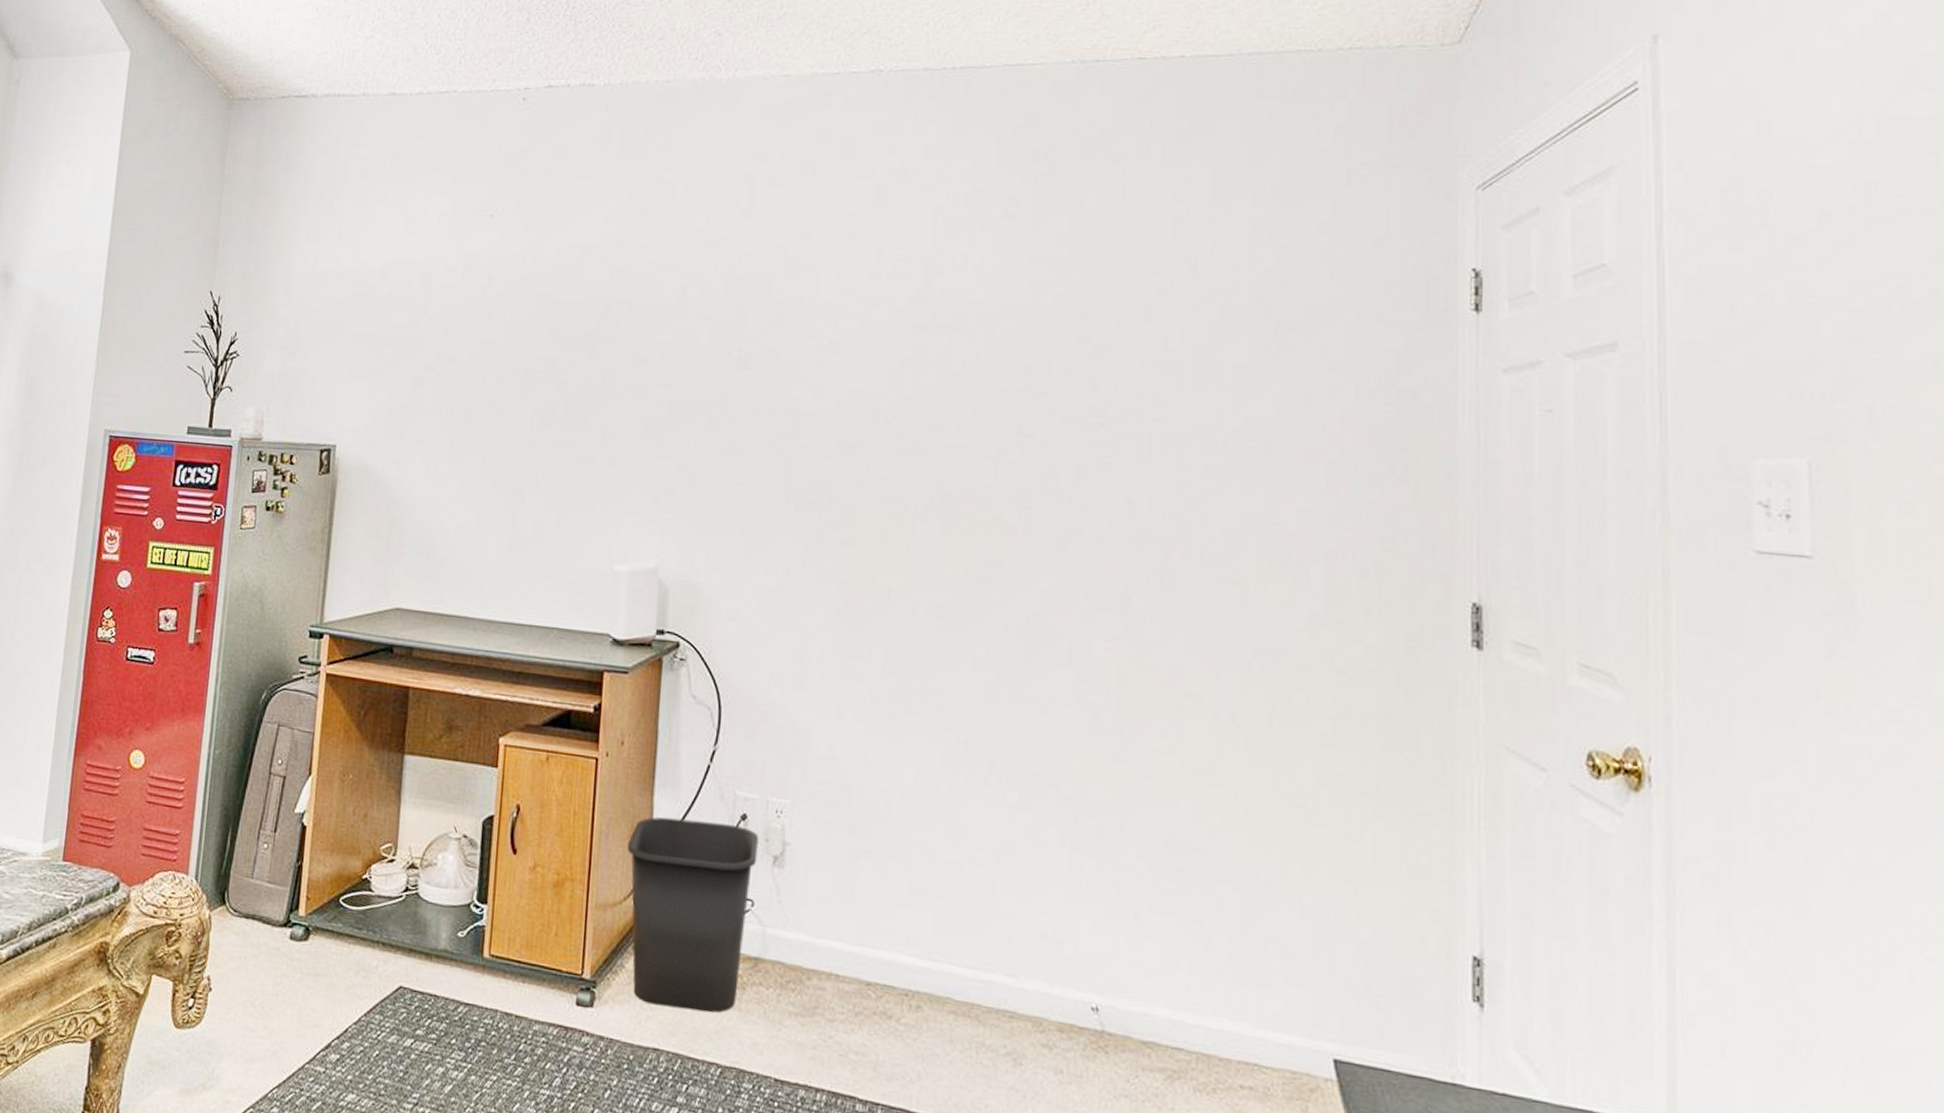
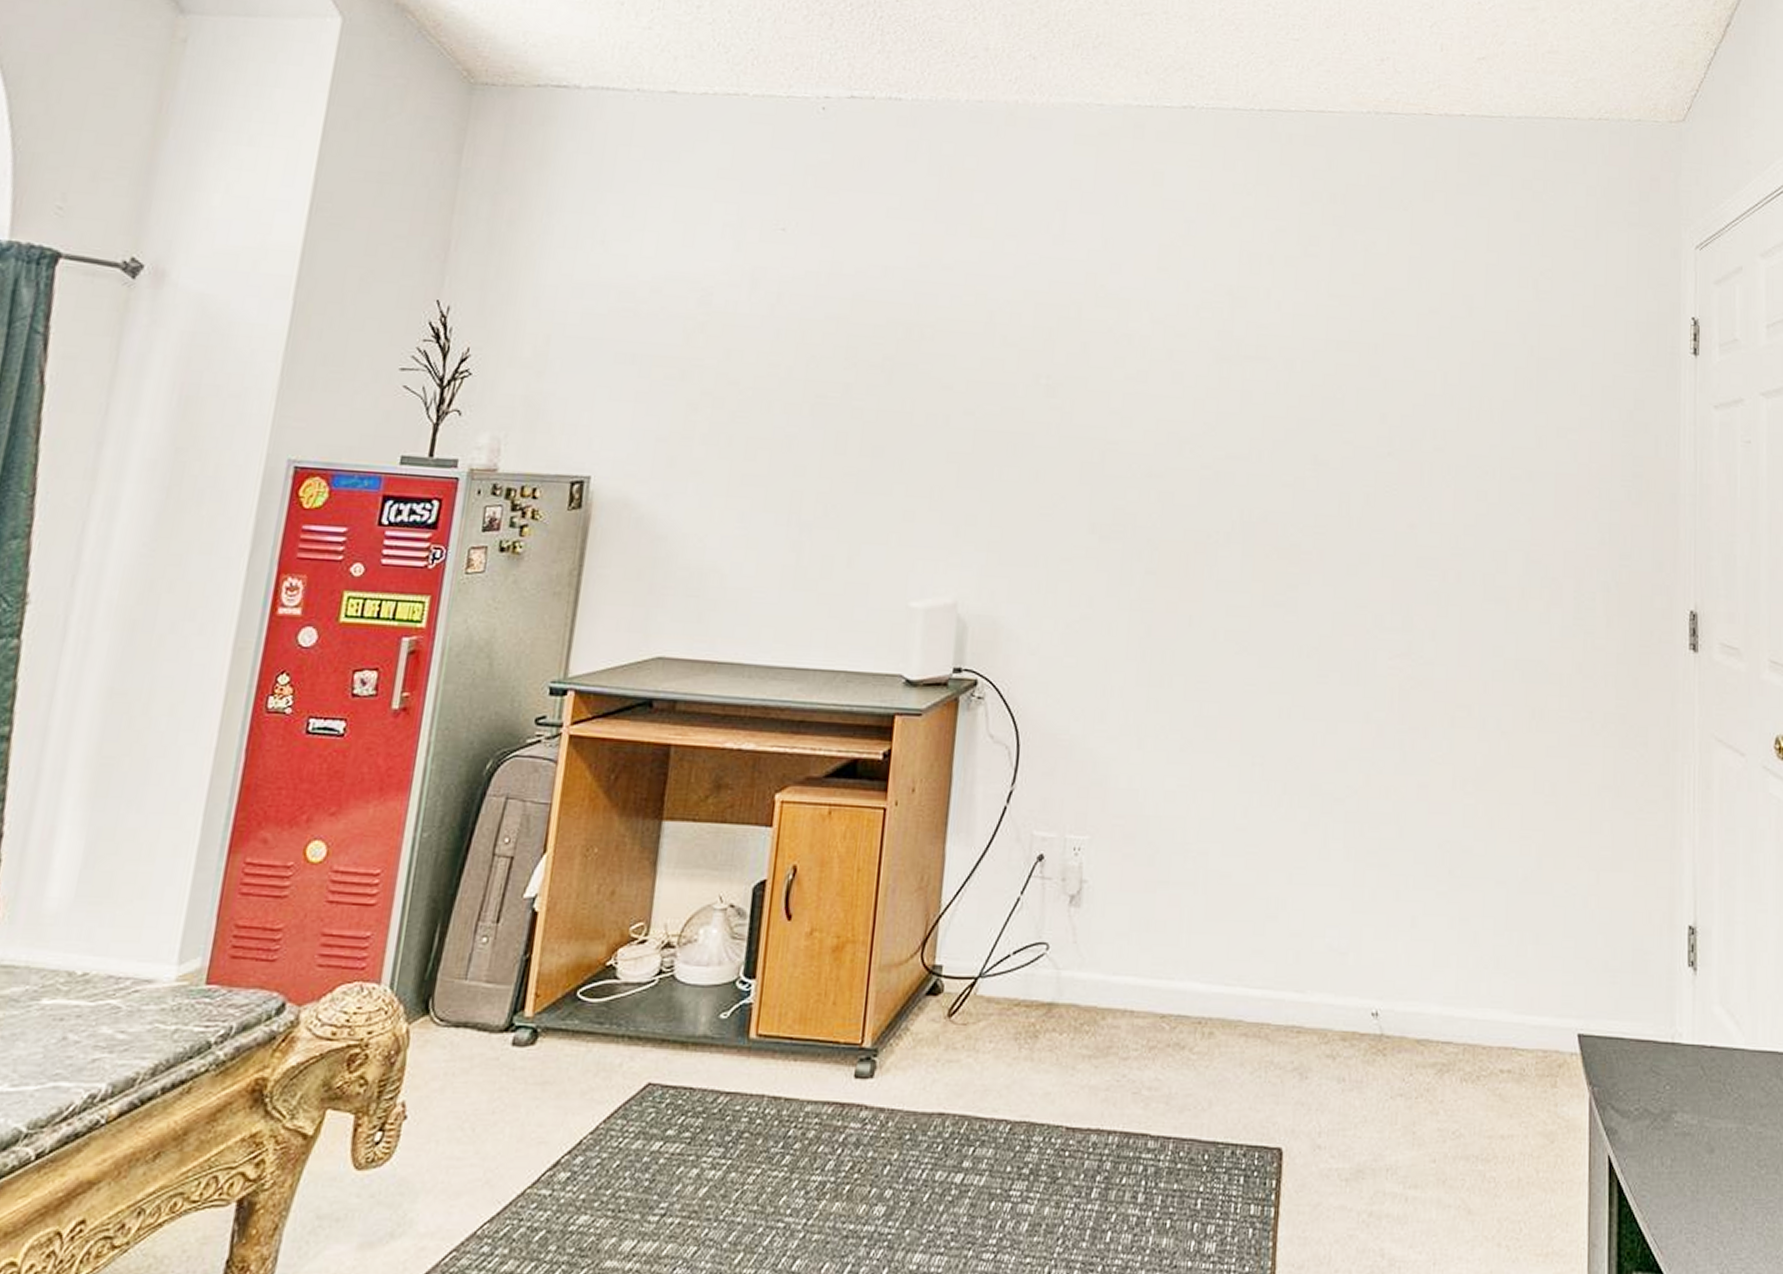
waste bin: present [627,817,759,1013] -> none [915,864,1056,1067]

